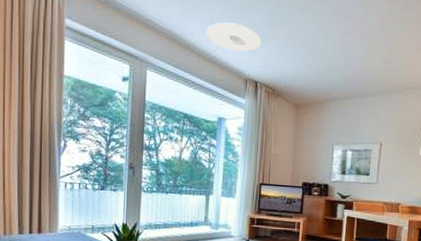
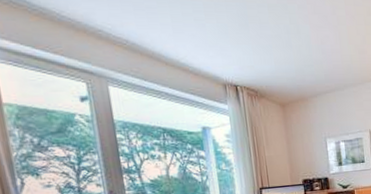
ceiling light: present [206,22,261,52] -> none [170,26,233,56]

